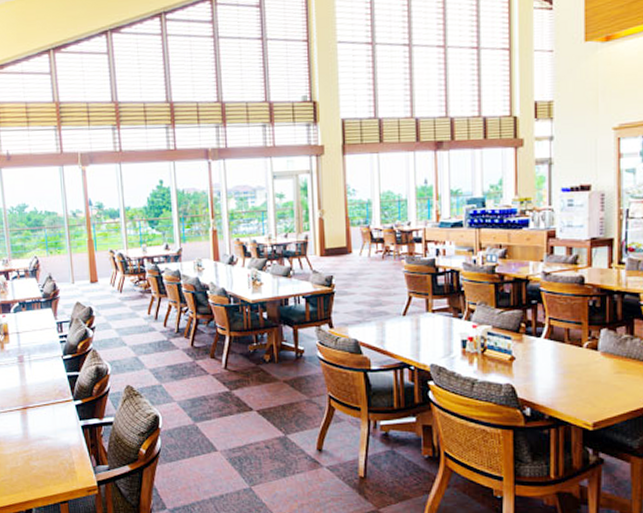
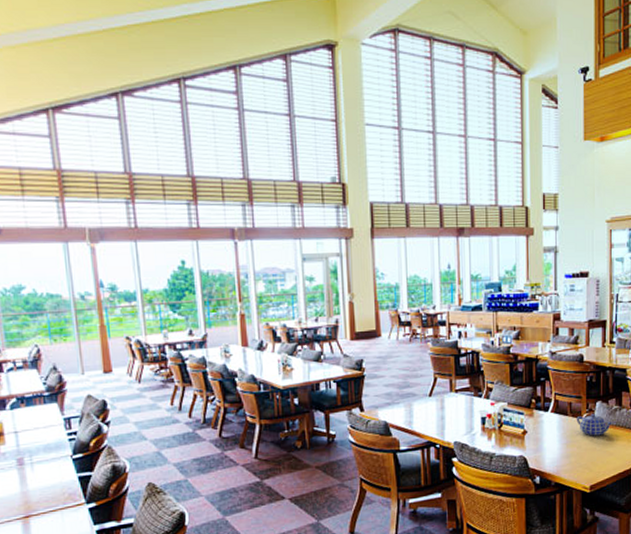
teapot: none [576,341,623,367] -> present [576,413,614,436]

